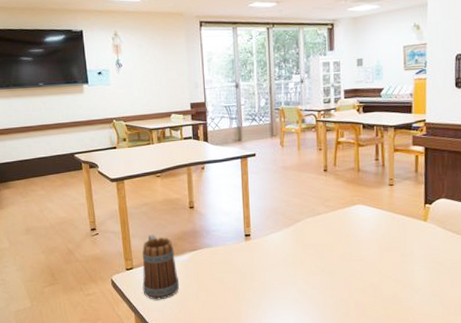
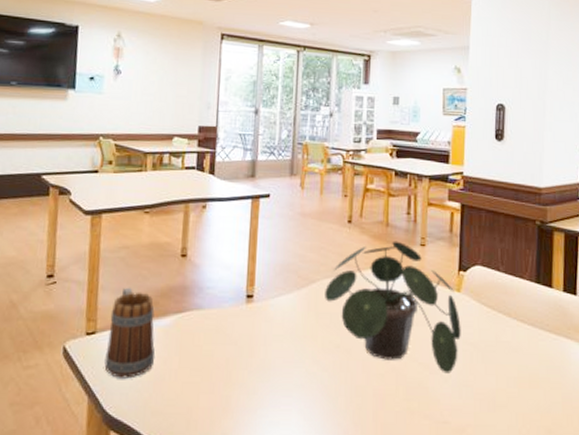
potted plant: none [309,183,429,287] -> present [325,241,461,374]

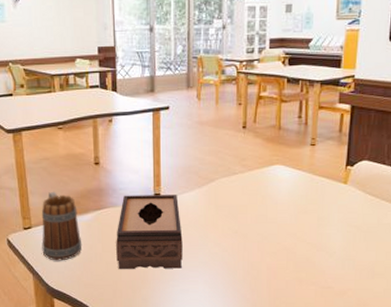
tissue box: none [195,295,276,393] -> present [116,195,183,270]
potted plant: present [325,241,461,374] -> none [223,142,346,250]

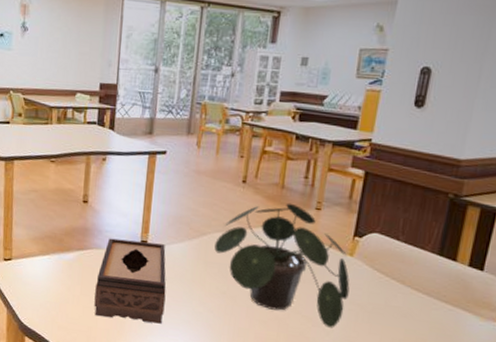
mug: present [41,191,82,261] -> none [19,224,61,298]
potted plant: none [223,142,346,250] -> present [214,203,350,328]

